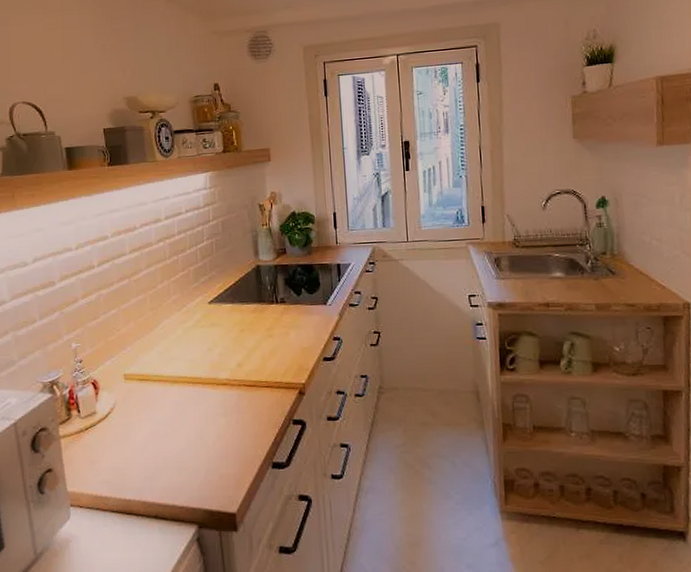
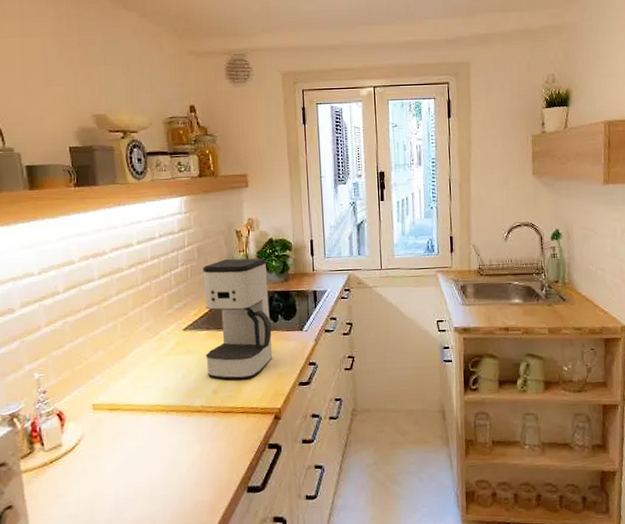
coffee maker: none [227,231,297,353] -> present [203,258,273,380]

